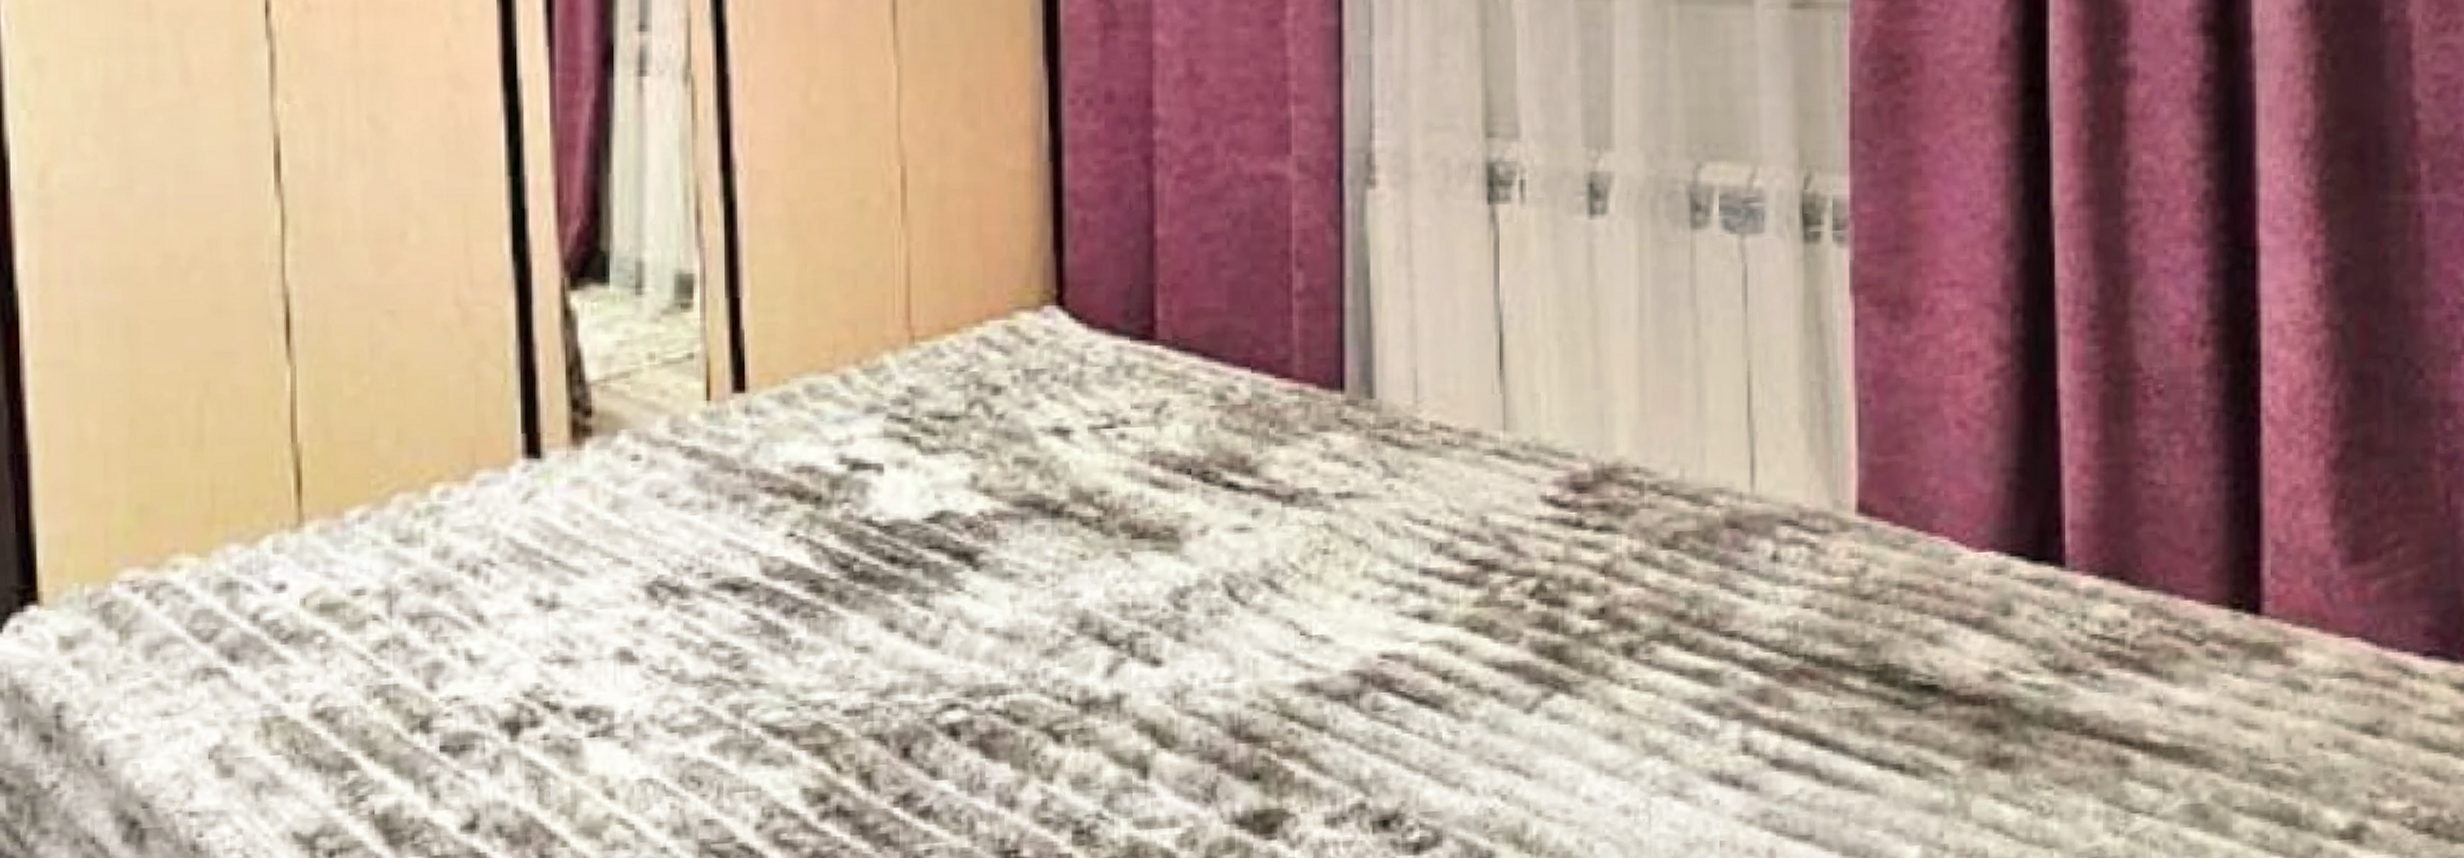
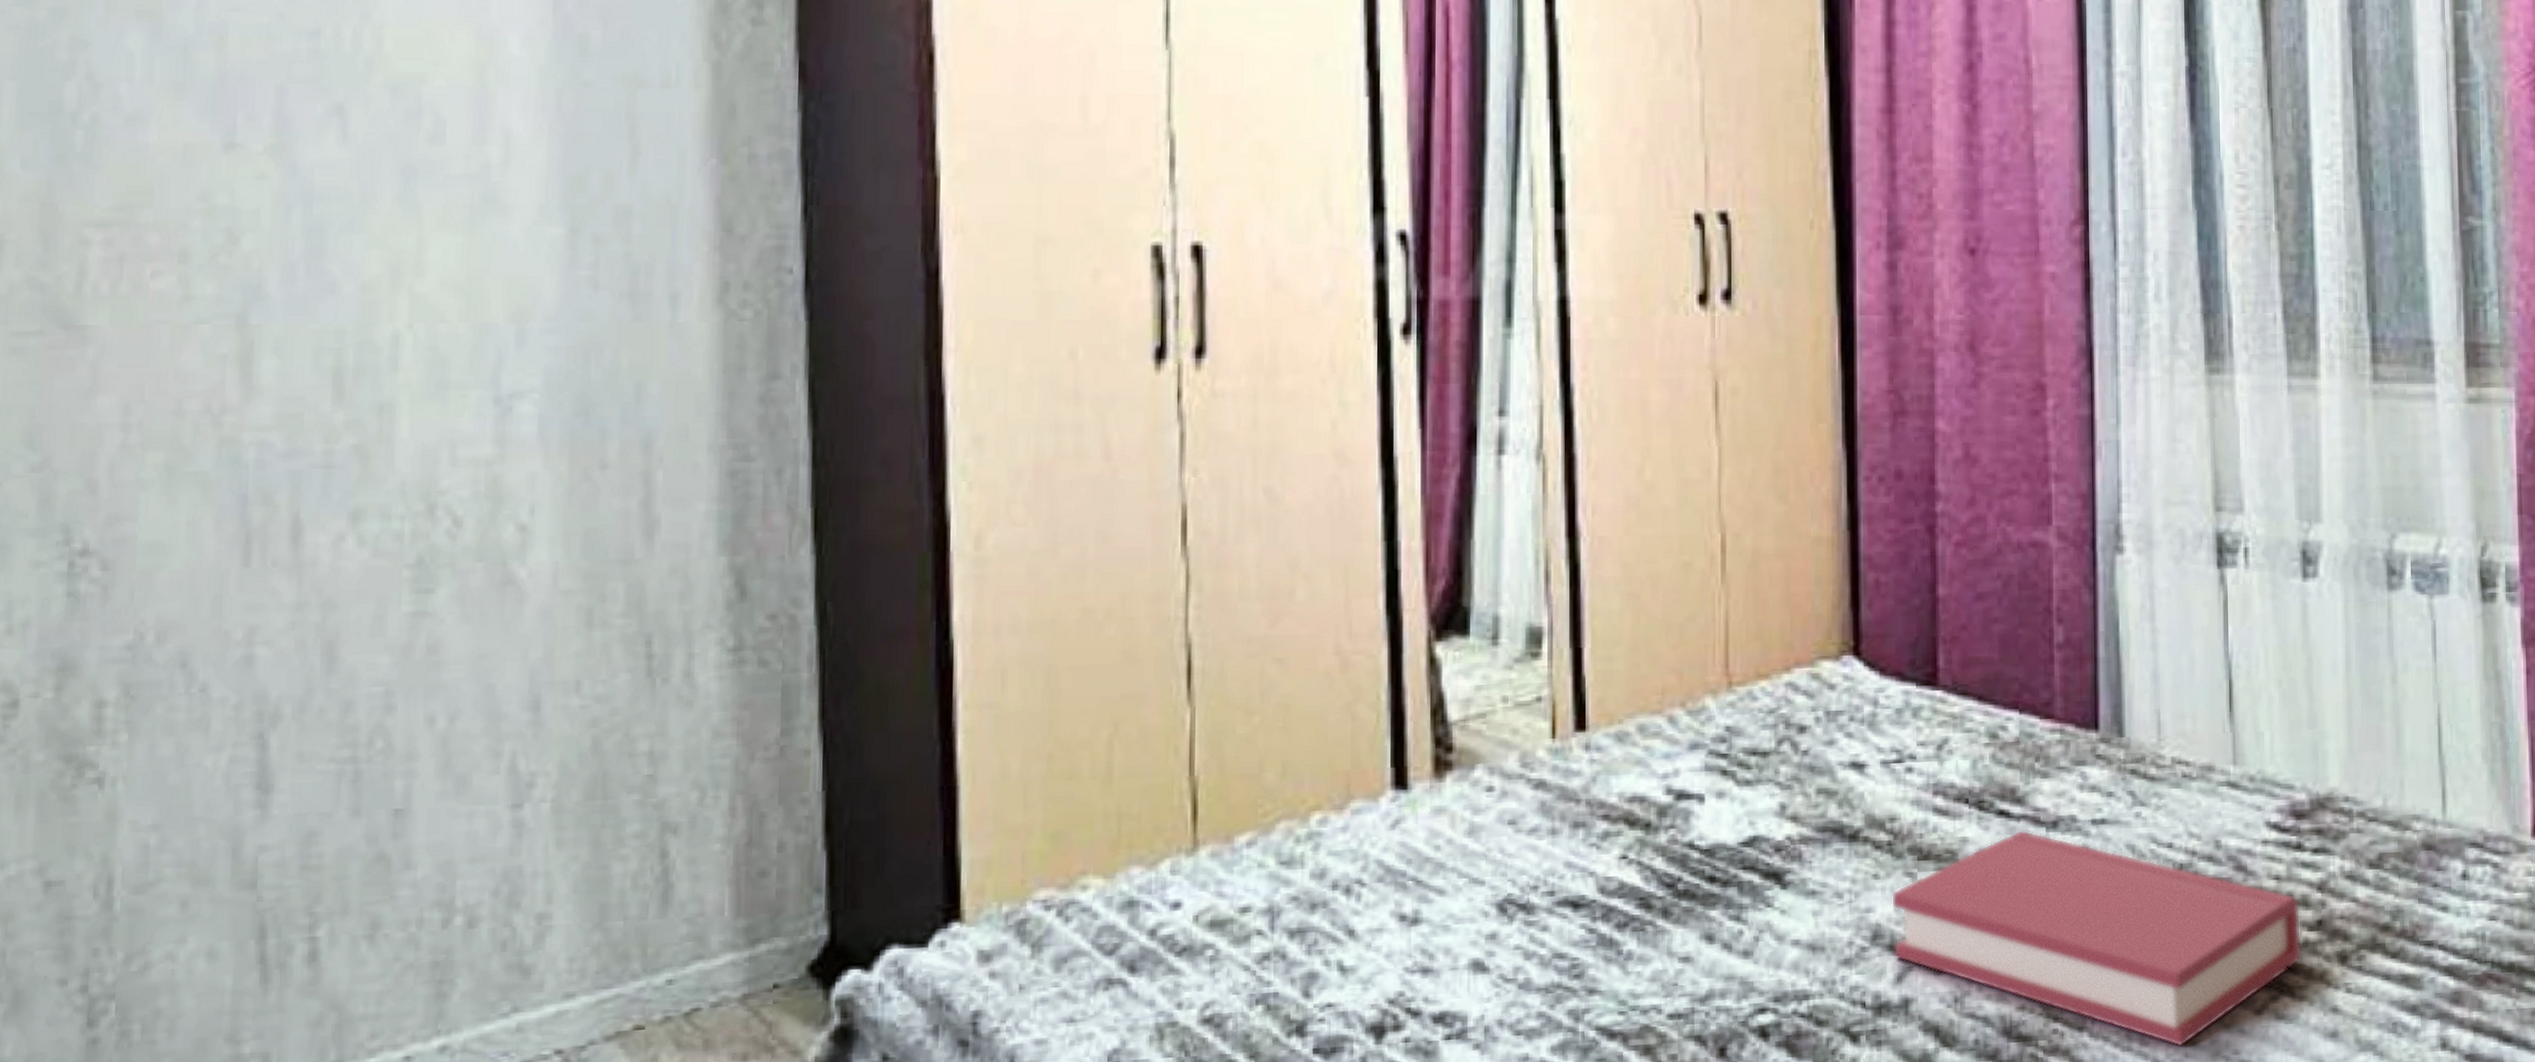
hardback book: none [1100,504,1580,749] -> present [1891,830,2302,1047]

